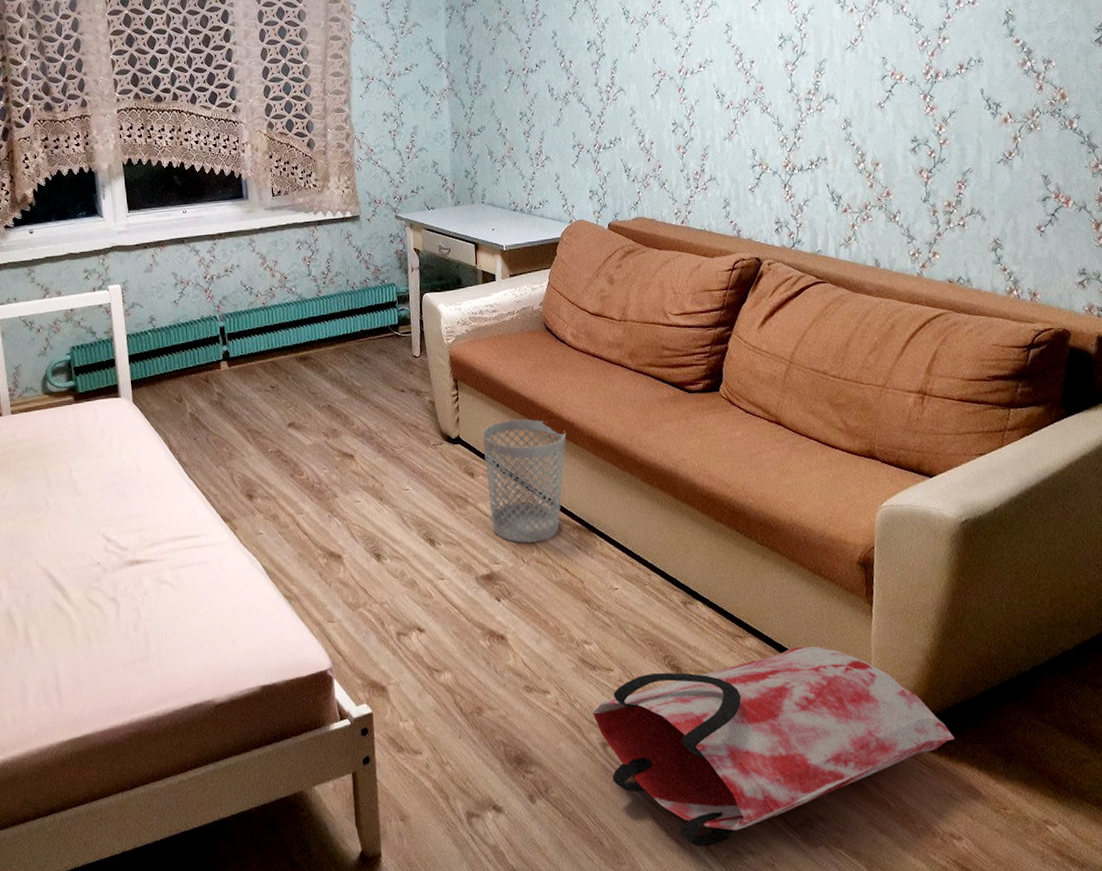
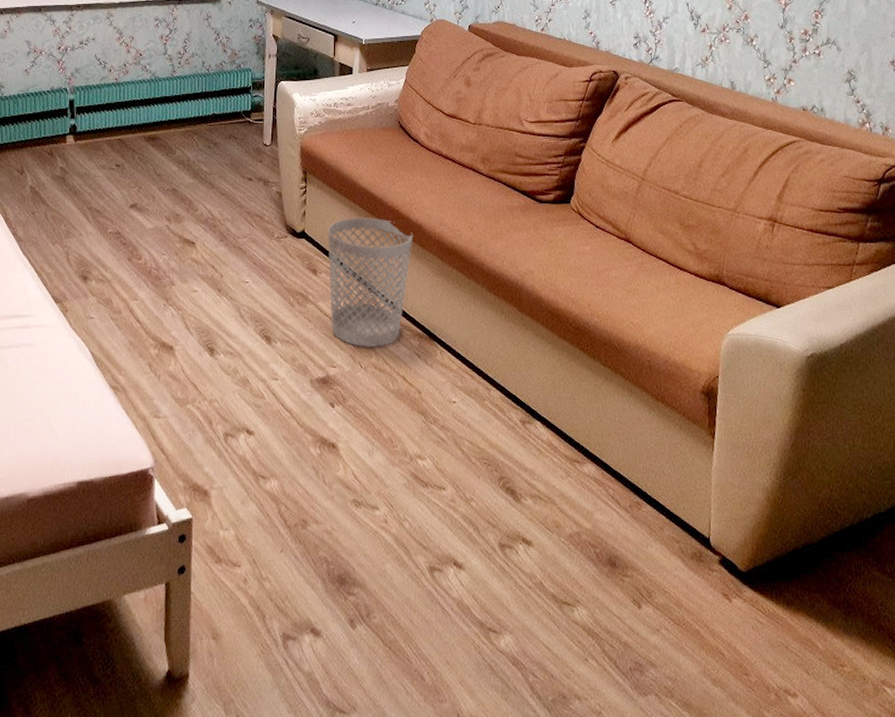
bag: present [592,646,955,847] -> none [422,476,793,688]

